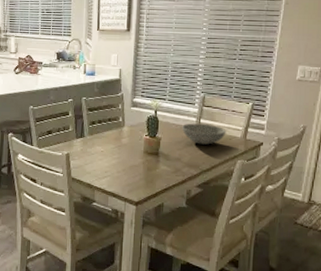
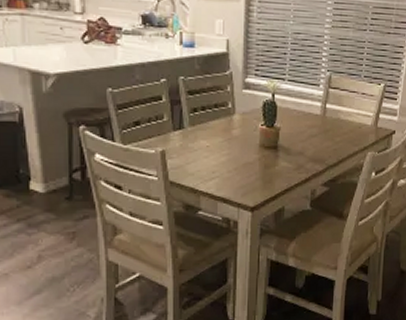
bowl: present [182,123,226,145] -> none [305,109,355,135]

